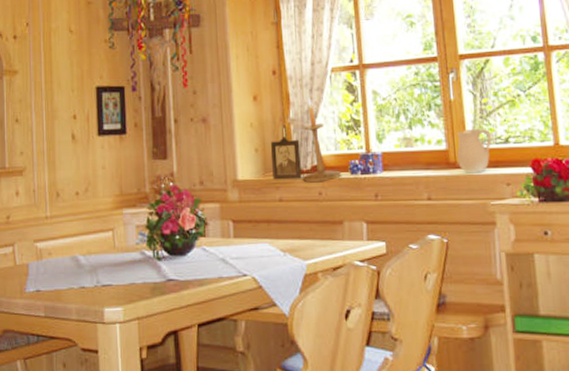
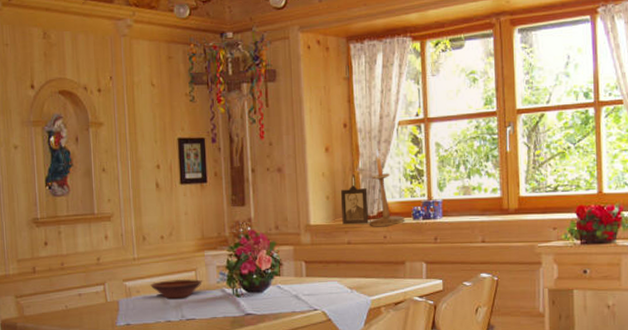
ceramic bowl: none [63,239,120,264] -> present [150,278,202,301]
ceramic pitcher: present [457,129,491,173] -> none [510,178,542,219]

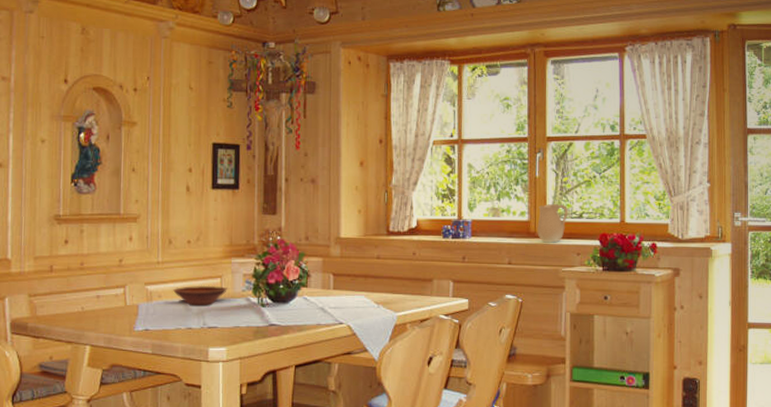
photo frame: present [340,185,371,225] -> none [372,201,401,240]
candlestick: present [370,148,405,227] -> none [400,166,435,244]
ceramic pitcher: none [510,178,542,219] -> present [537,204,568,243]

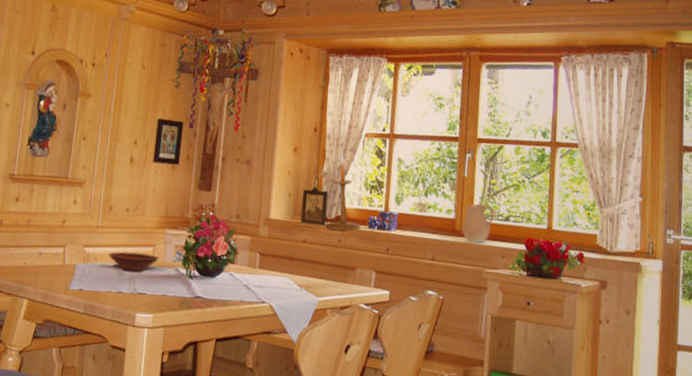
photo frame: none [372,201,401,240] -> present [300,187,329,226]
candlestick: none [400,166,435,244] -> present [326,156,361,231]

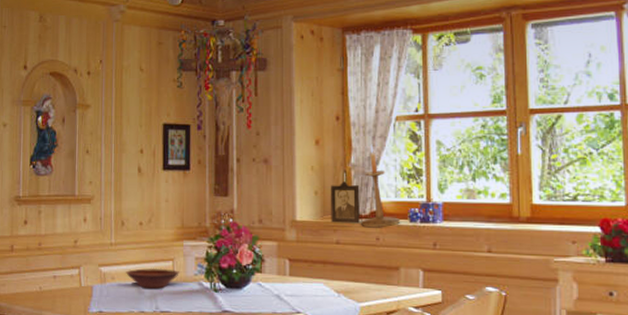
ceramic pitcher: present [462,204,494,244] -> none [521,185,558,229]

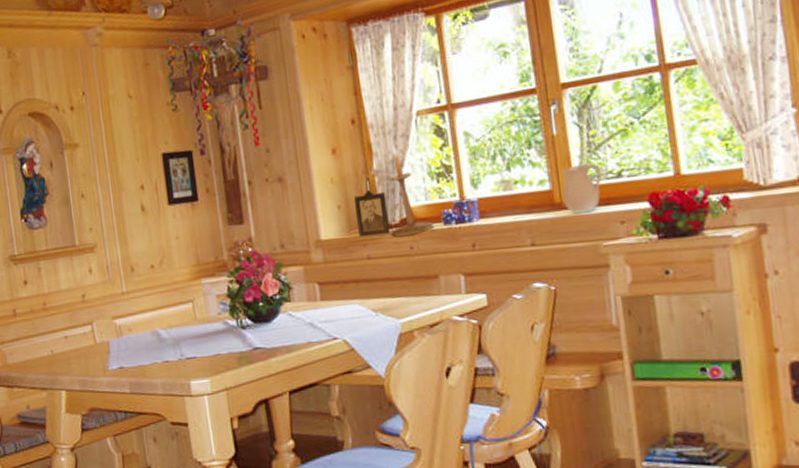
ceramic bowl: present [126,268,179,291] -> none [143,311,201,338]
ceramic pitcher: none [521,185,558,229] -> present [561,164,602,214]

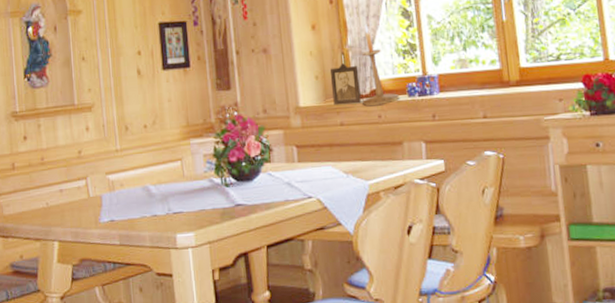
ceramic pitcher: present [561,164,602,214] -> none [510,48,543,91]

